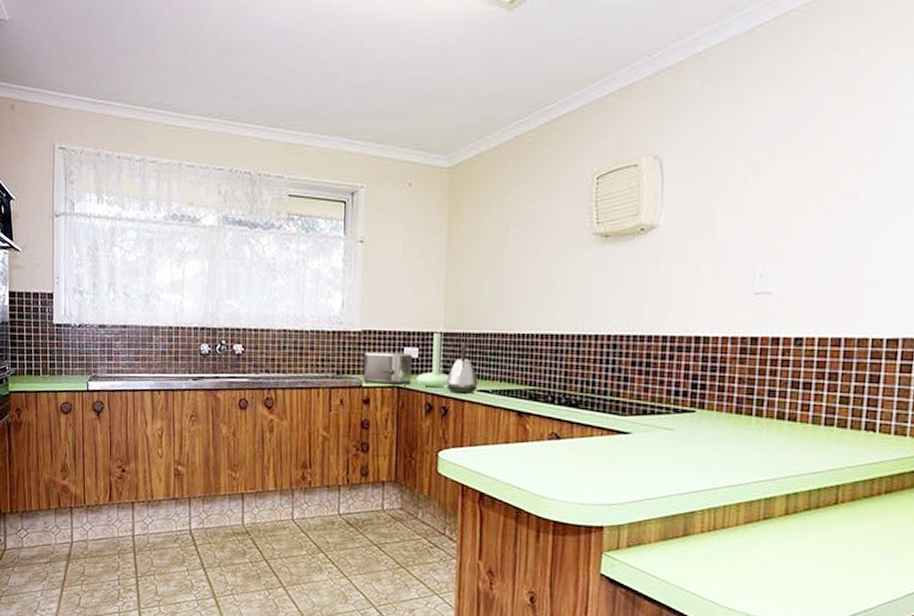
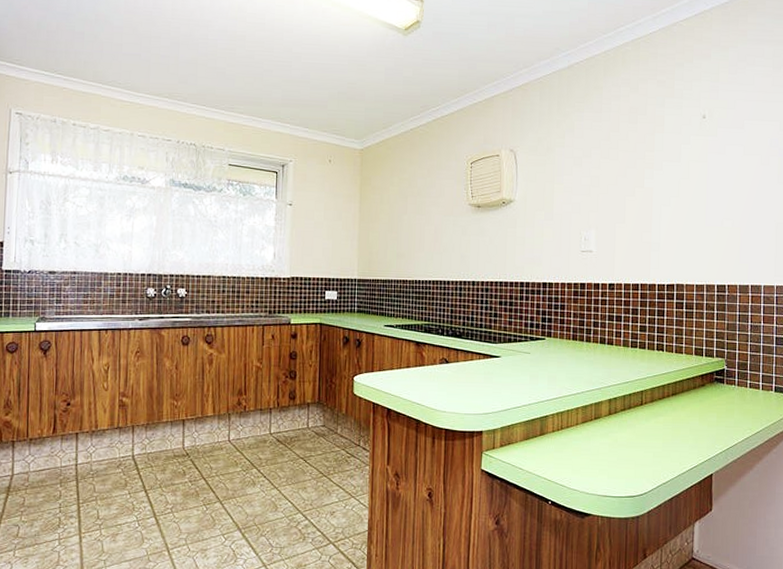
toaster: present [363,351,412,386] -> none [291,294,332,323]
paper towel holder: present [416,332,449,388] -> none [335,279,362,324]
kettle: present [446,343,478,394] -> none [359,288,385,328]

